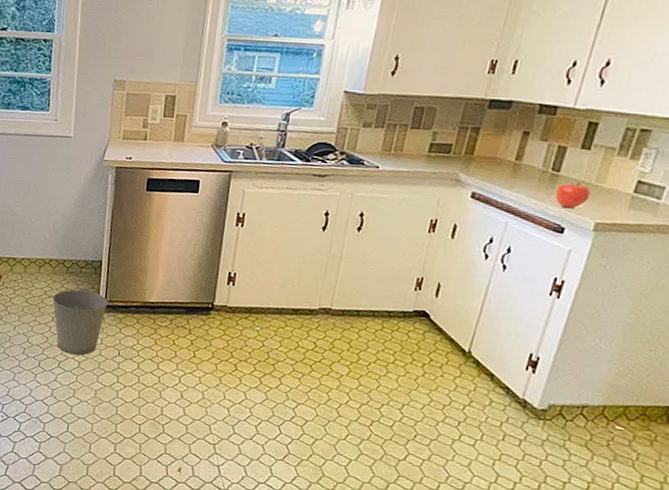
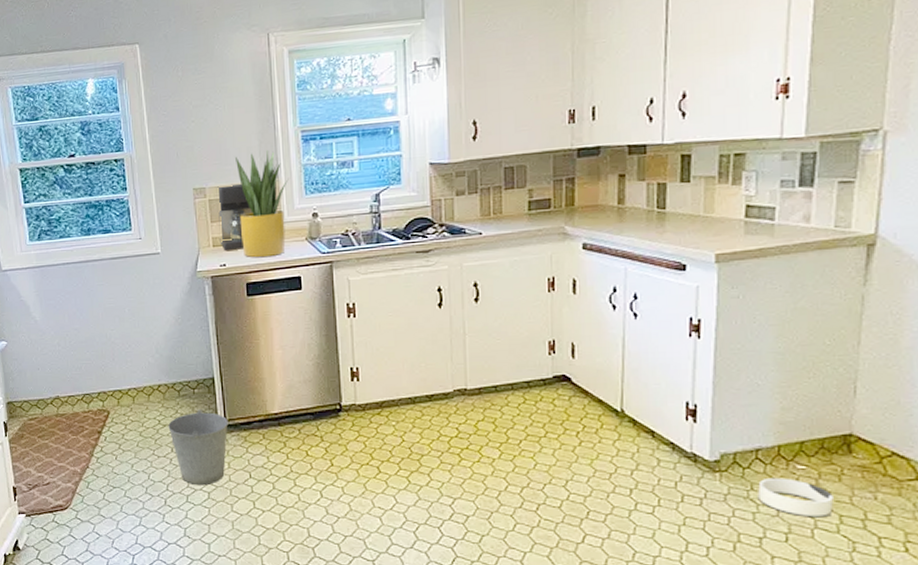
coffee maker: none [130,81,167,146] -> present [216,183,253,251]
planter: none [150,53,207,157] -> present [236,150,289,258]
fruit: present [554,182,592,209] -> none [666,216,703,244]
pet bowl: none [572,432,641,475] -> present [758,477,833,518]

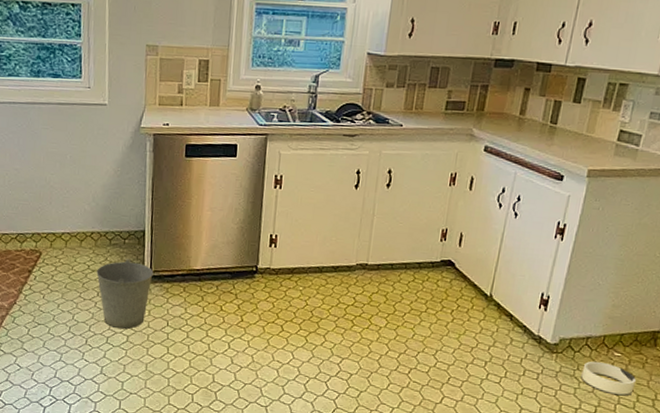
coffee maker: present [216,183,253,251] -> none [165,46,201,112]
planter: present [236,150,289,258] -> none [186,17,239,122]

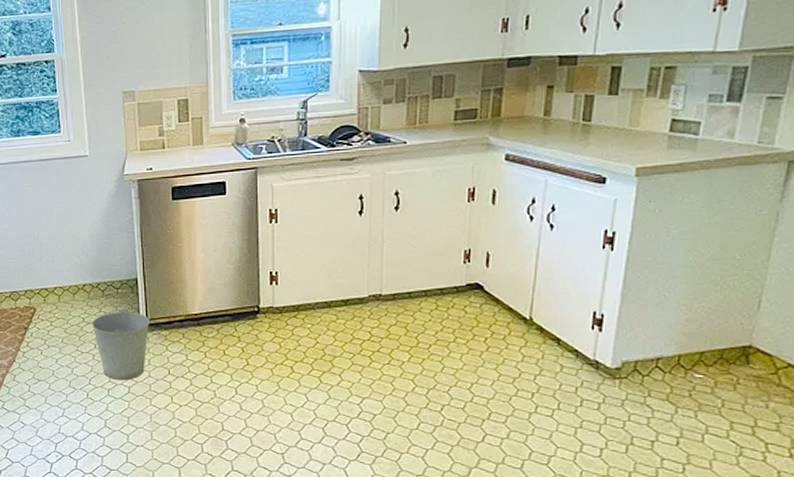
pet bowl: present [581,361,636,396] -> none [654,385,726,424]

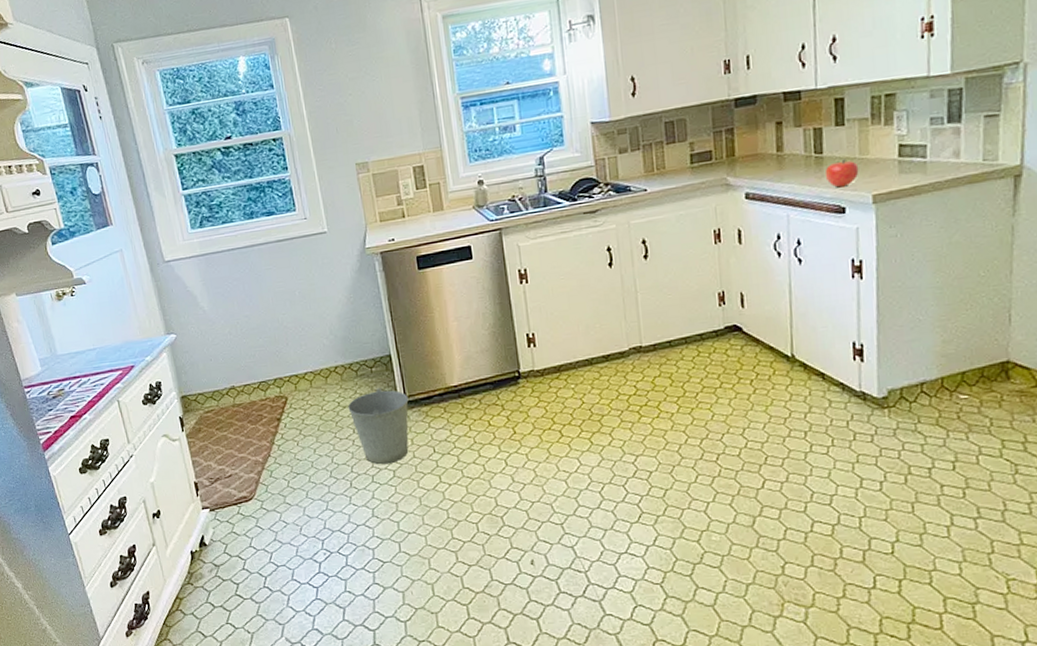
fruit: none [590,129,627,157] -> present [824,159,859,188]

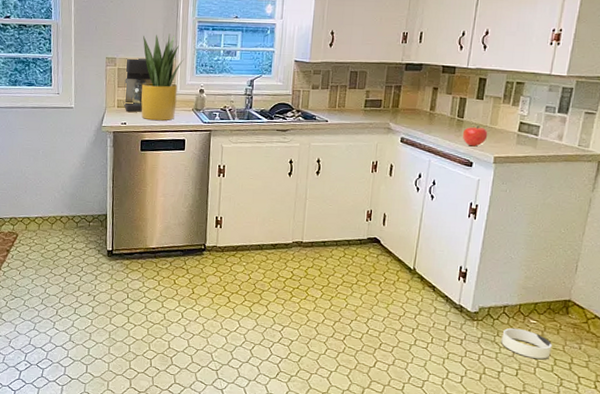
bucket: present [348,388,409,465] -> none [65,239,115,301]
coffee maker: none [379,155,418,226] -> present [123,57,153,113]
planter: none [396,119,453,230] -> present [141,33,184,121]
pet bowl: none [924,408,995,445] -> present [501,328,552,360]

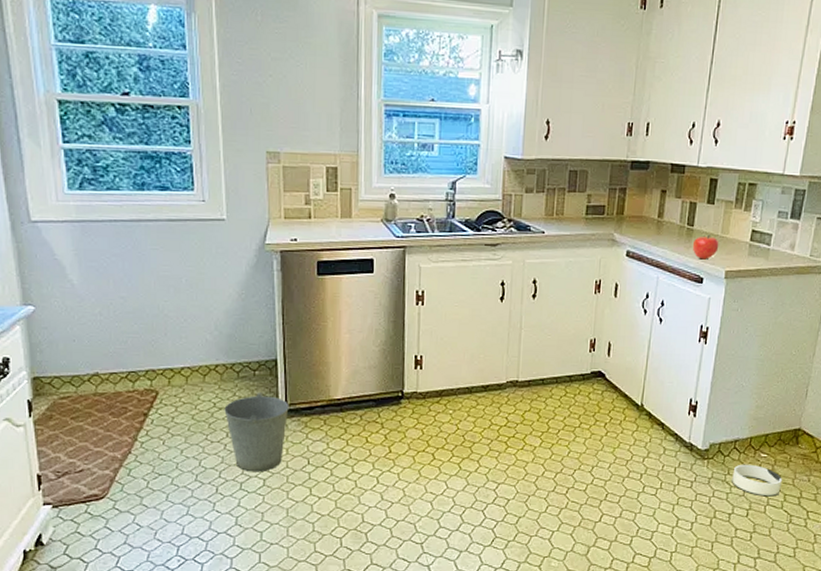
bucket: none [65,239,115,301] -> present [224,393,289,472]
coffee maker: present [123,57,153,113] -> none [291,152,330,225]
planter: present [141,33,184,121] -> none [314,120,369,236]

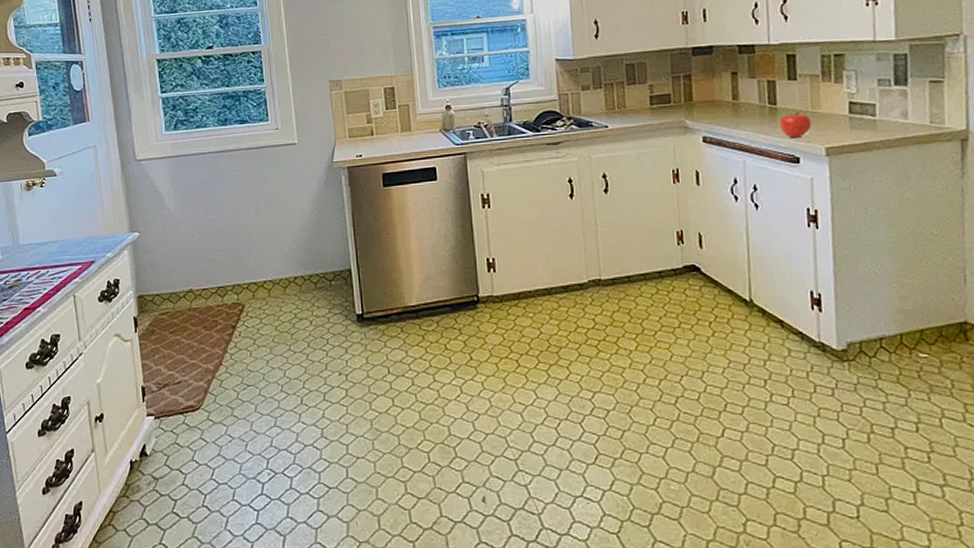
bucket: present [224,393,289,472] -> none [304,302,366,382]
pet bowl: present [732,464,782,497] -> none [885,366,957,407]

